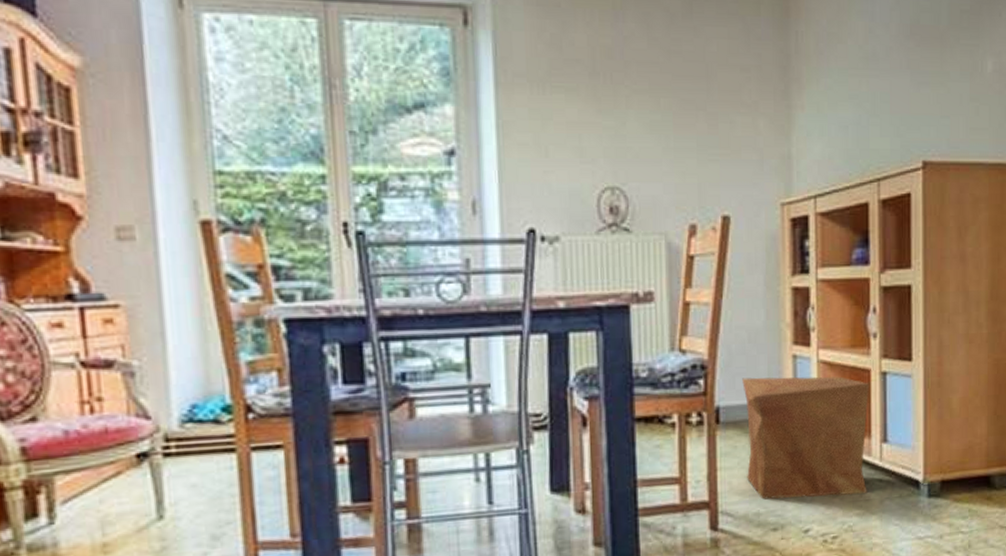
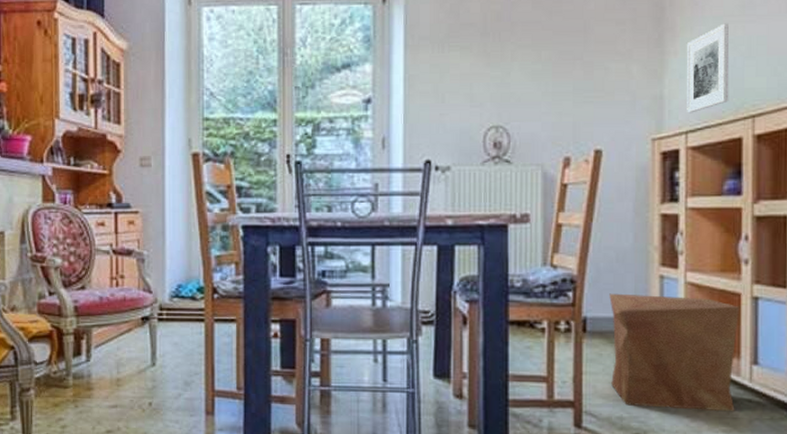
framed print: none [813,76,855,175] -> present [686,23,730,113]

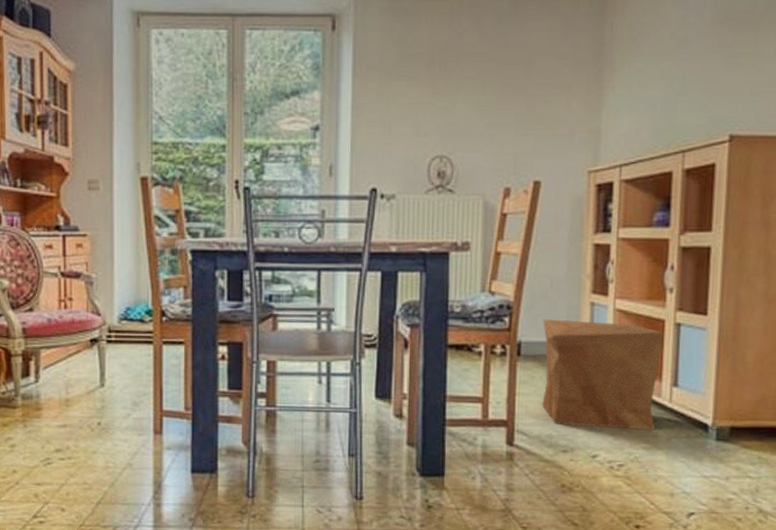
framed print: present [686,23,730,113] -> none [622,60,664,147]

